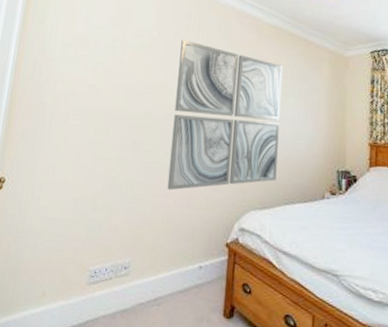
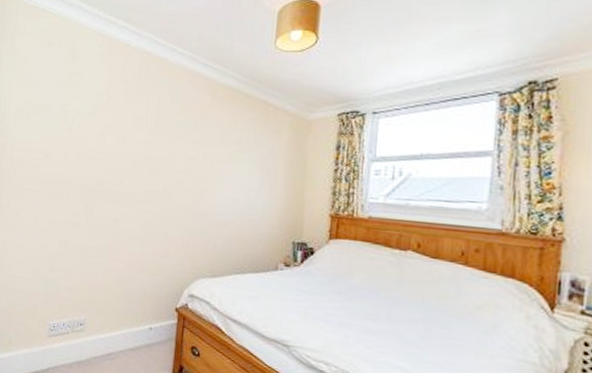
wall art: present [167,39,283,191] -> none [118,103,238,256]

